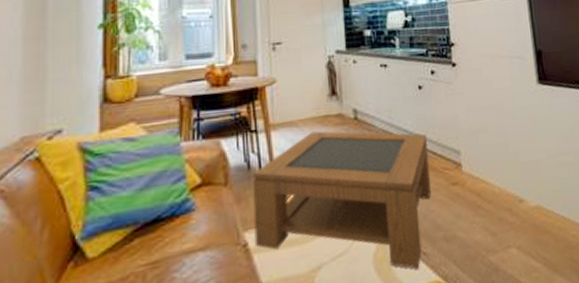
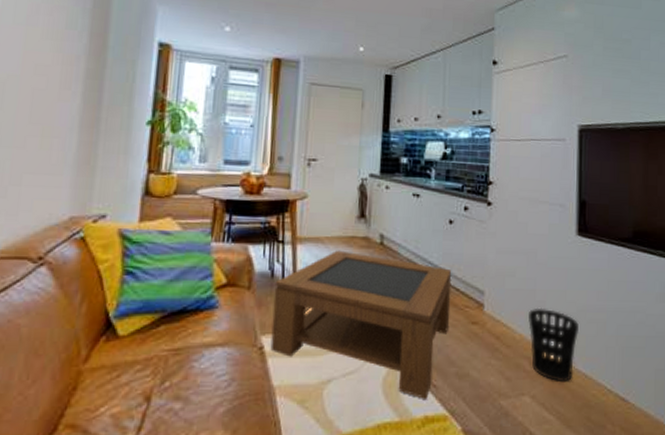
wastebasket: none [504,158,552,229] -> present [528,307,579,381]

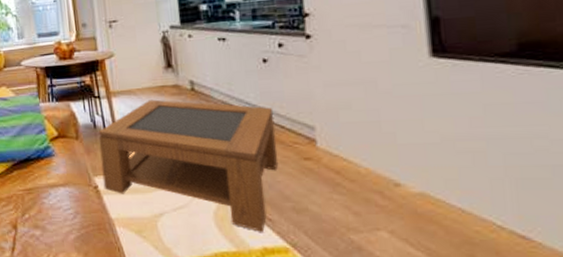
wastebasket: present [528,307,579,381] -> none [374,139,446,216]

